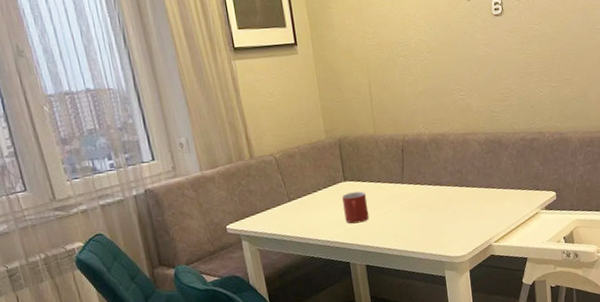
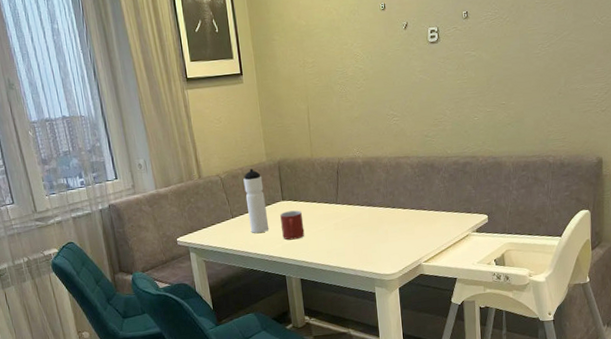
water bottle: none [300,147,331,218] -> present [243,168,269,234]

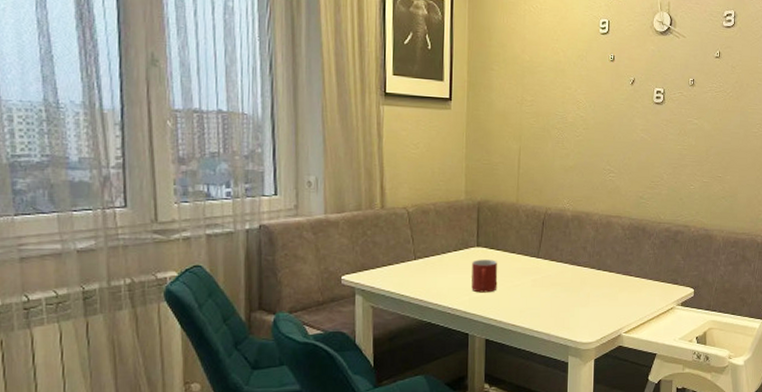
water bottle: present [243,168,269,234] -> none [434,206,458,281]

